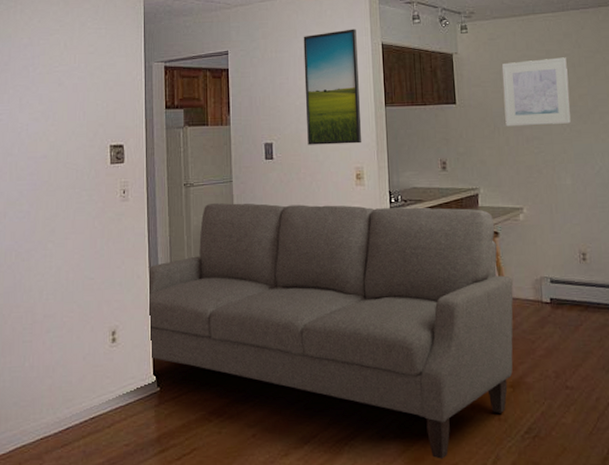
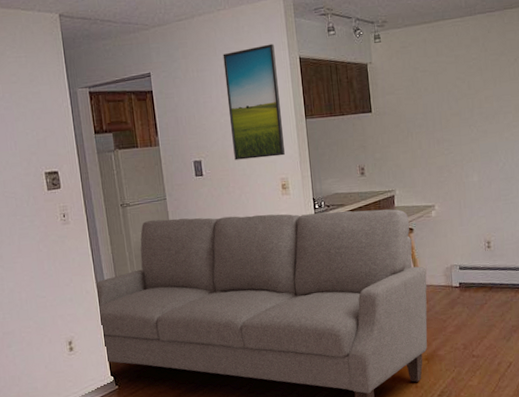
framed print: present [502,57,571,127] -> none [414,61,478,131]

